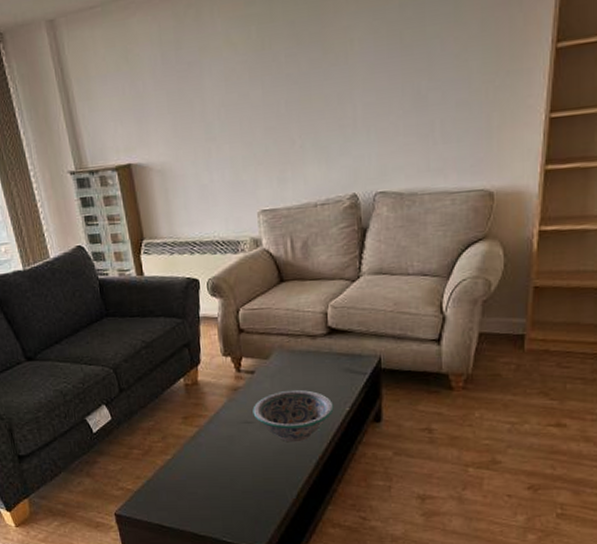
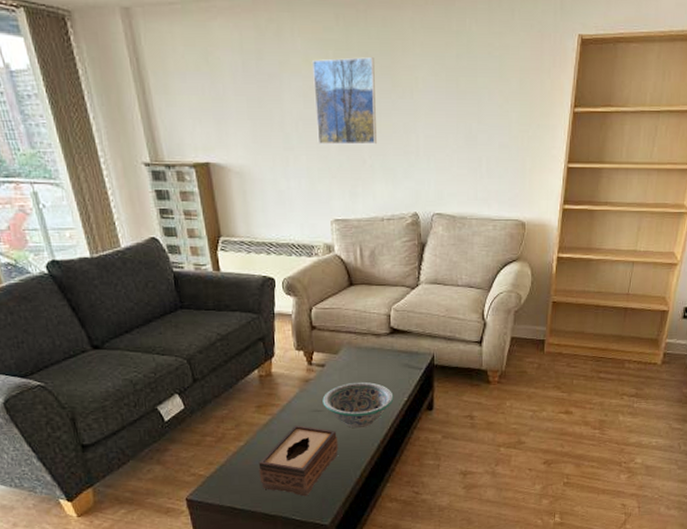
tissue box: none [186,438,272,517] -> present [258,425,339,497]
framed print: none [234,25,307,130] -> present [313,57,377,145]

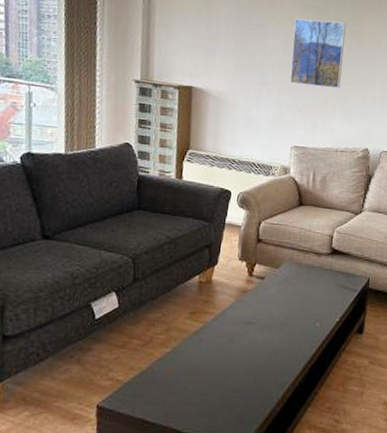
tissue box: present [258,425,339,497] -> none [178,336,266,415]
decorative bowl: present [322,381,394,429] -> none [256,297,327,346]

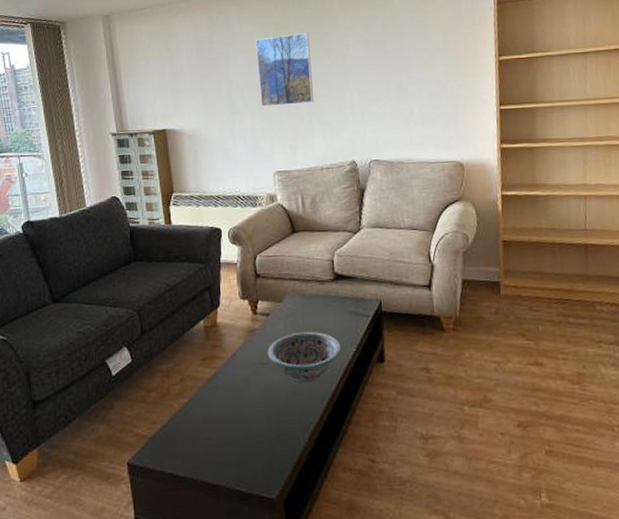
decorative bowl: none [256,297,327,346] -> present [267,331,342,384]

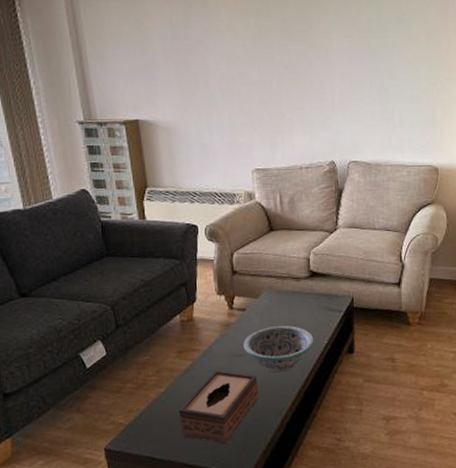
tissue box: none [202,380,285,463] -> present [178,370,259,445]
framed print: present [256,32,314,107] -> none [235,23,295,101]

